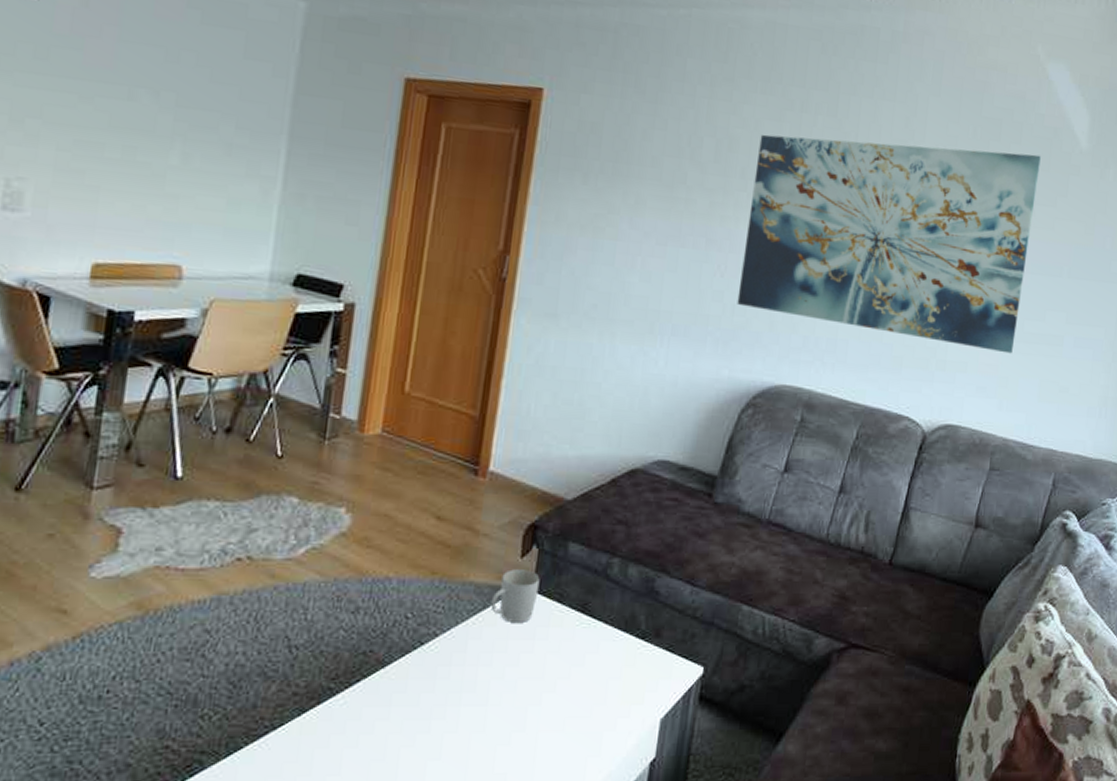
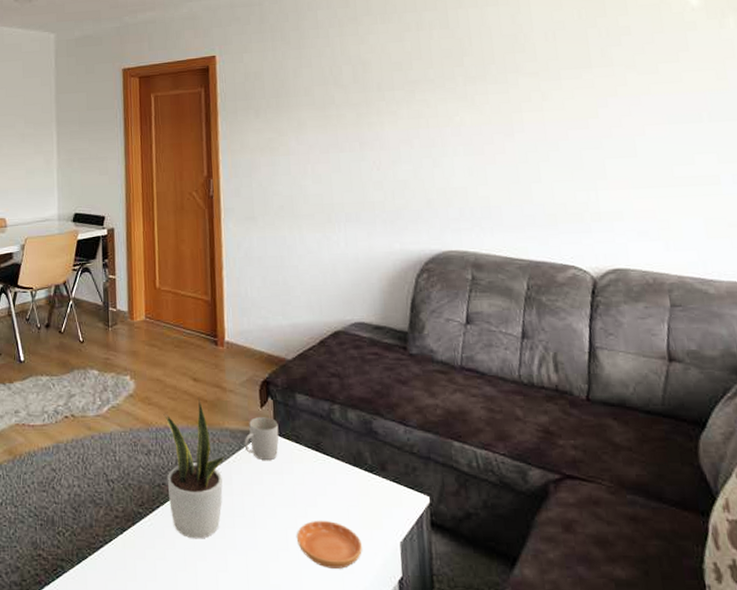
potted plant: none [375,541,467,721] -> present [163,397,228,539]
saucer: none [537,694,616,751] -> present [296,520,362,569]
wall art: present [737,134,1041,354] -> none [387,20,668,199]

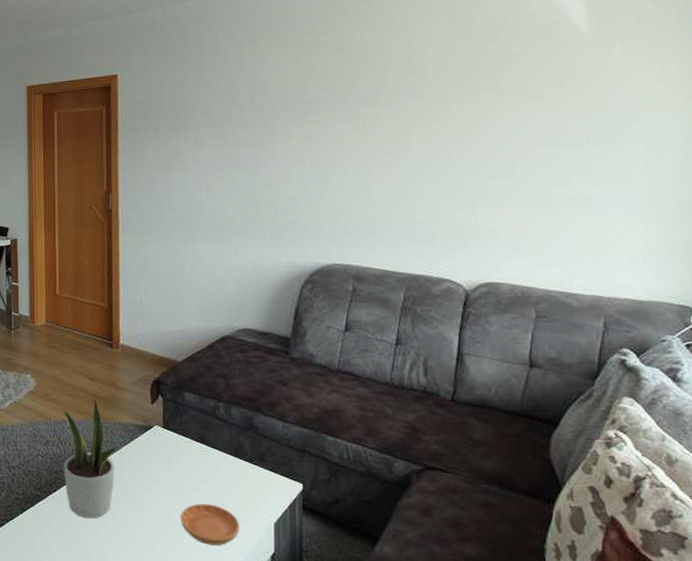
mug: present [244,417,279,460] -> none [135,413,168,450]

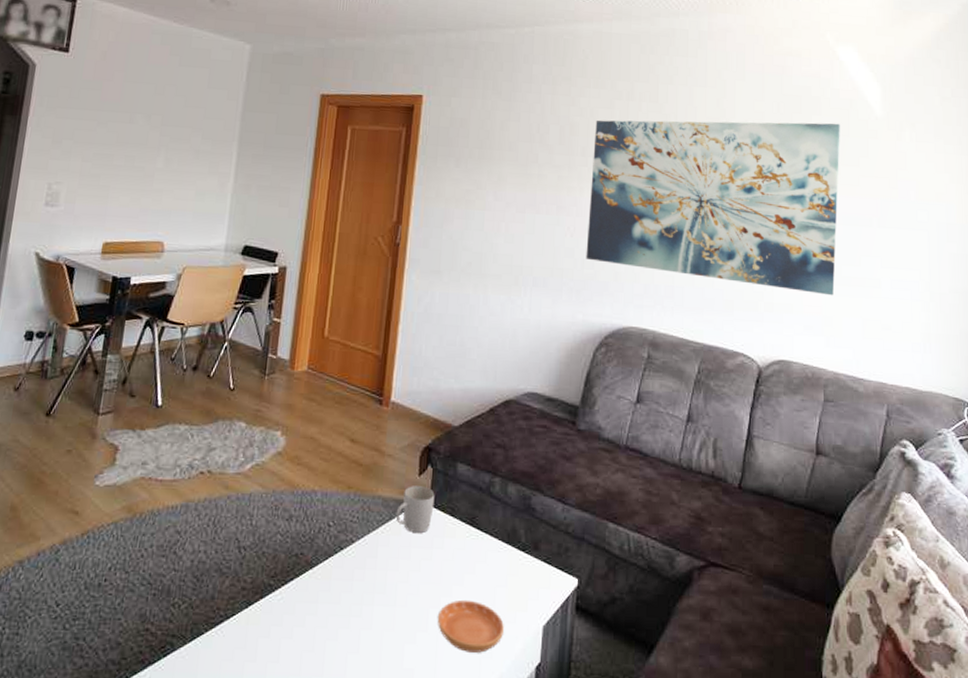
potted plant: present [61,394,120,519] -> none [305,460,377,617]
mug: none [135,413,168,450] -> present [395,486,435,533]
wall art: none [284,46,542,218] -> present [586,120,840,296]

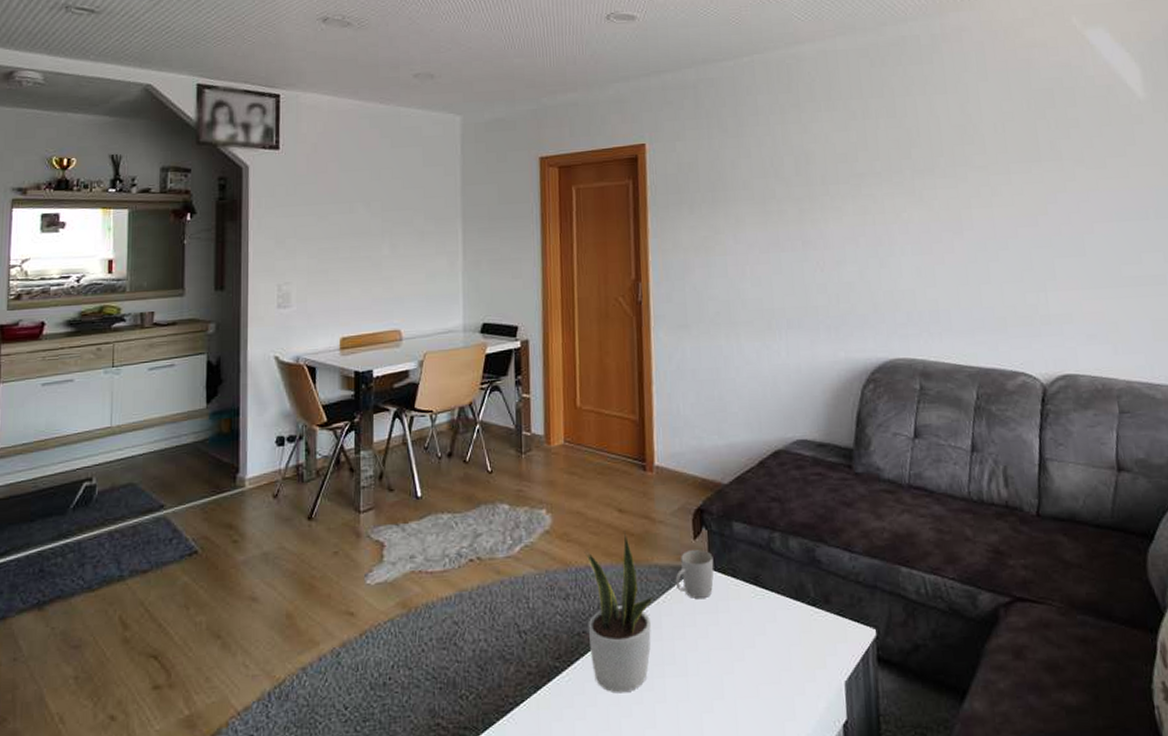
potted plant: none [305,460,377,617] -> present [584,530,657,694]
saucer: present [437,599,504,653] -> none [732,662,804,716]
wall art: present [586,120,840,296] -> none [832,112,1116,300]

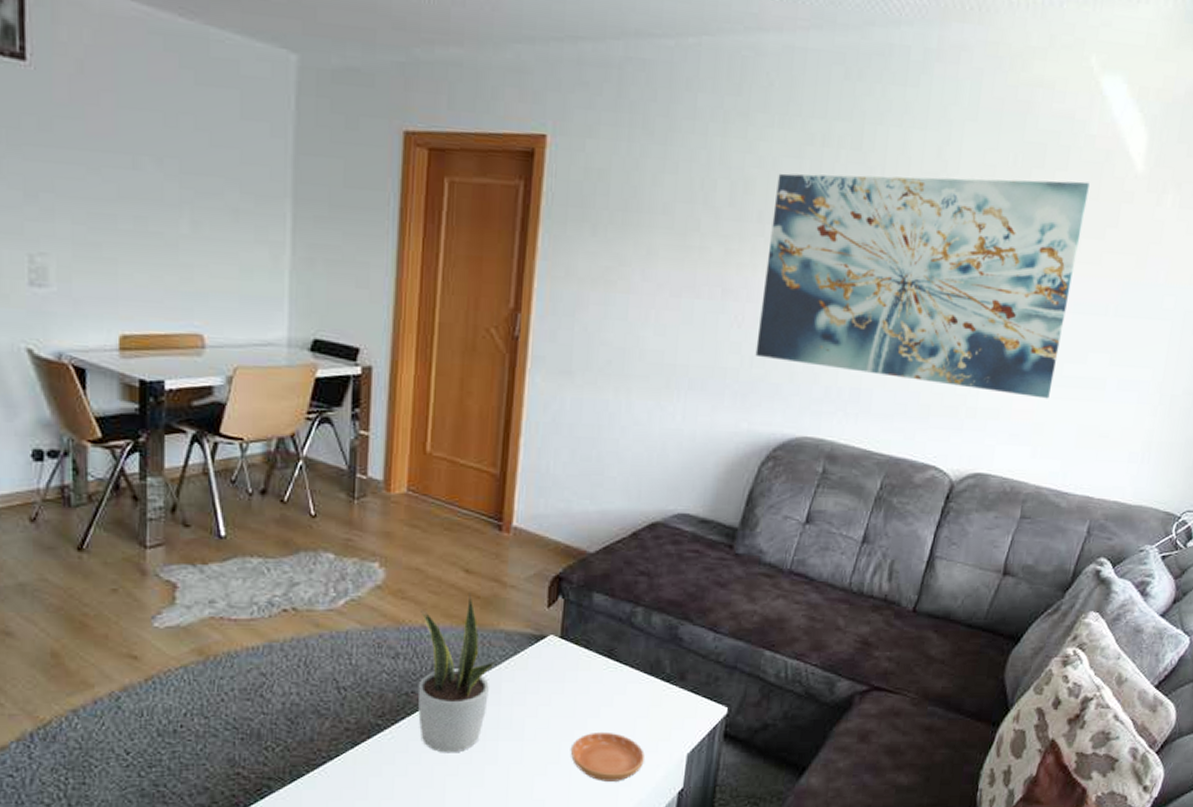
mug: present [675,550,714,598] -> none [521,618,567,667]
saucer: none [732,662,804,716] -> present [570,731,645,782]
wall art: none [832,112,1116,300] -> present [755,173,1090,399]

